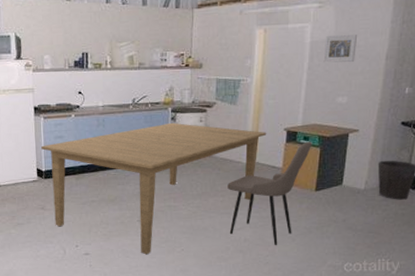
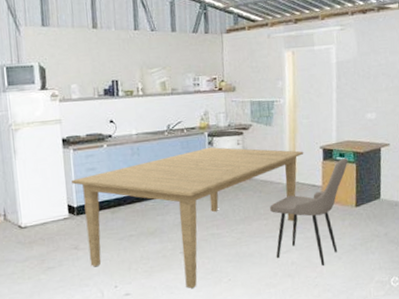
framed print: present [323,34,358,63] -> none [349,54,379,82]

